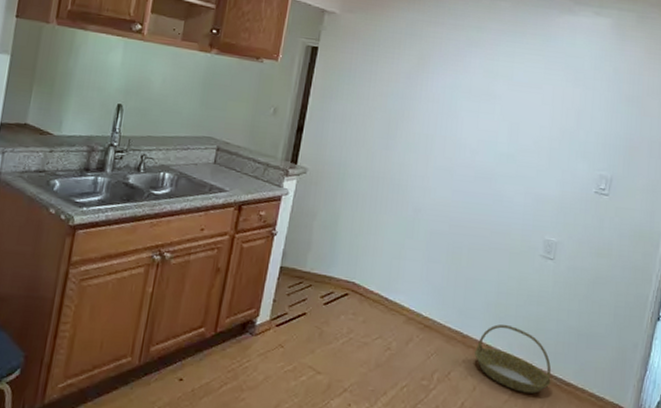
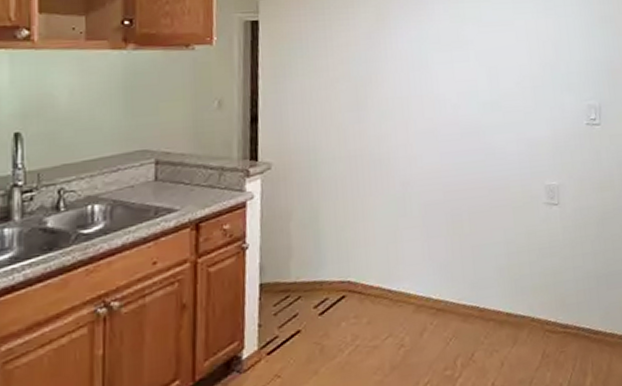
basket: present [475,324,552,394] -> none [495,286,579,355]

